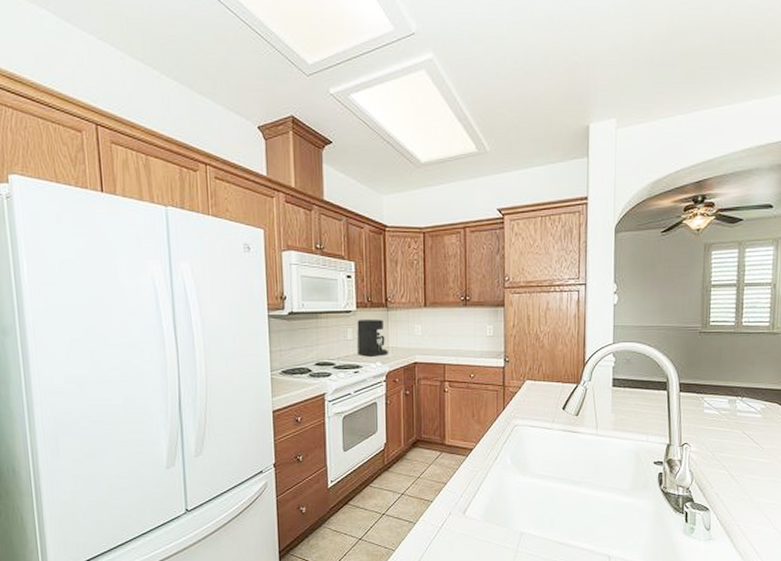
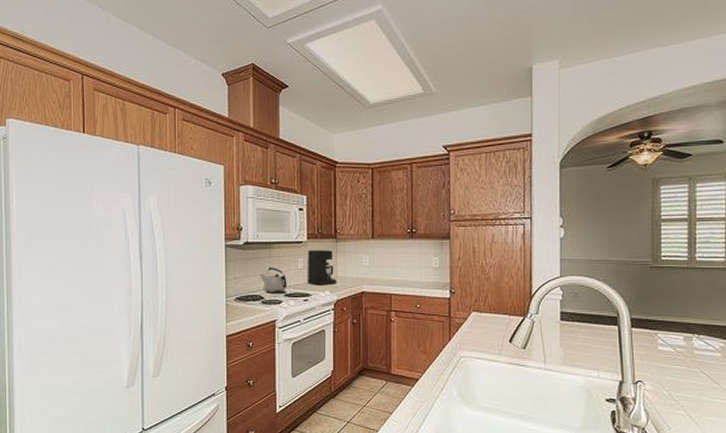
kettle: none [308,338,336,365] -> present [261,267,287,292]

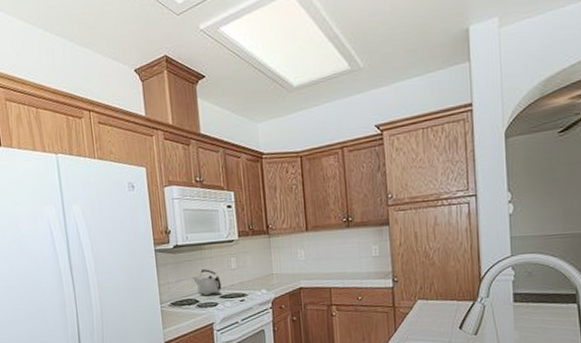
coffee maker: present [308,250,337,286] -> none [240,247,273,285]

